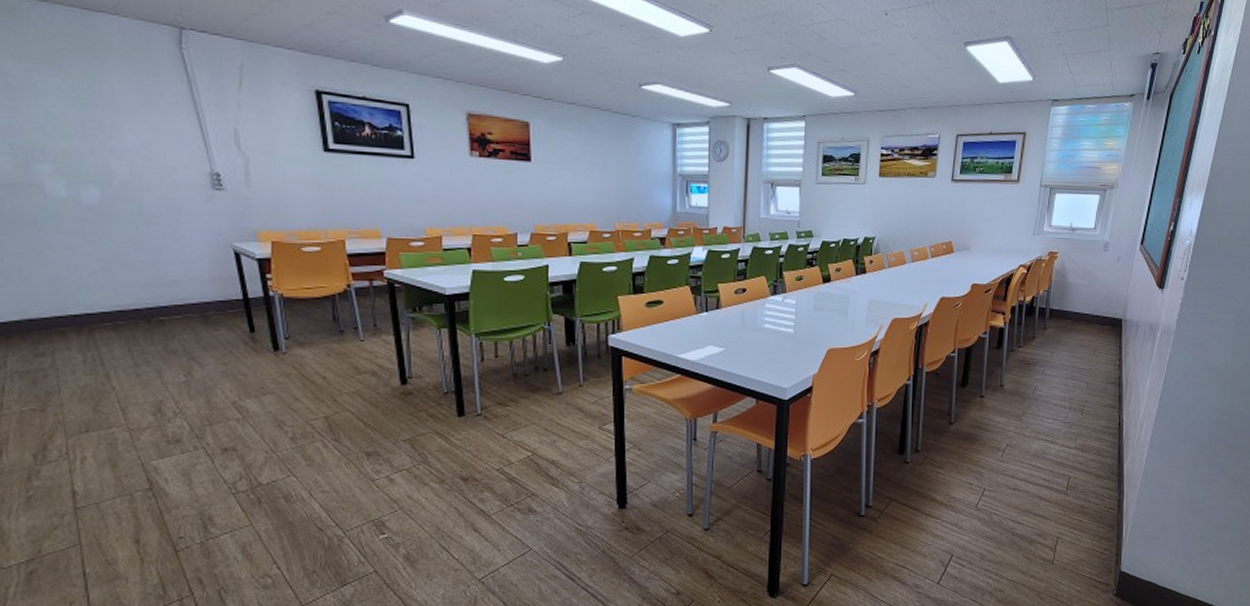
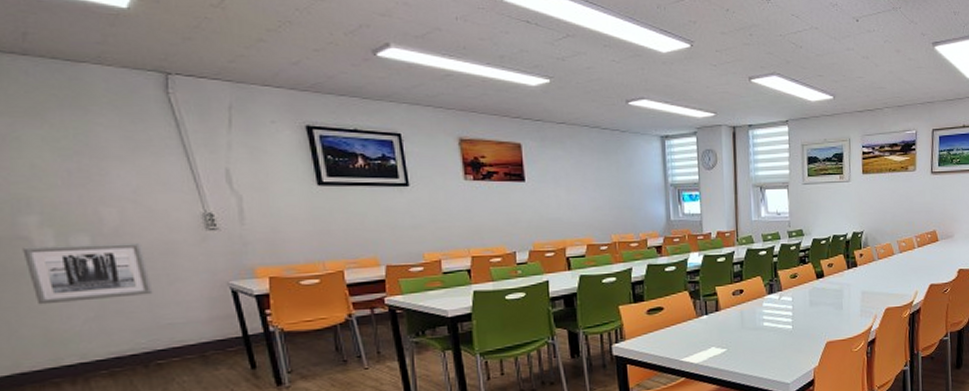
wall art: none [35,195,158,253] -> present [22,242,153,305]

